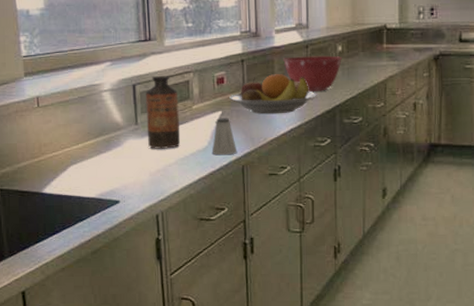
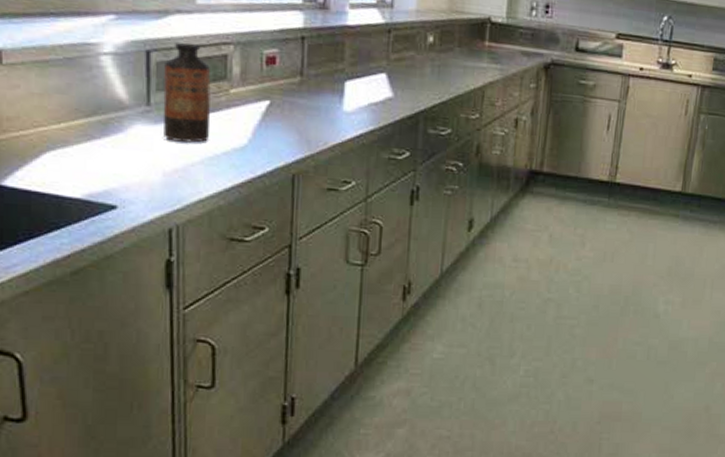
saltshaker: present [211,118,238,156] -> none [252,109,288,159]
fruit bowl: present [229,73,317,115] -> none [282,60,398,114]
mixing bowl: present [283,55,342,92] -> none [357,41,433,91]

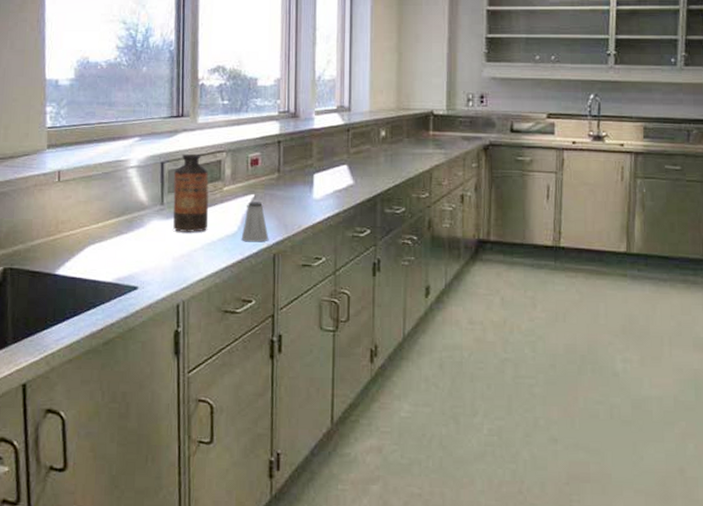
saltshaker: none [252,109,288,159] -> present [241,202,269,242]

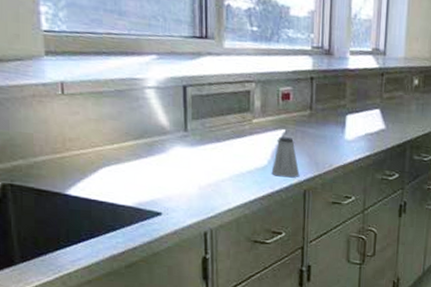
bottle: present [173,153,209,232] -> none [198,79,237,163]

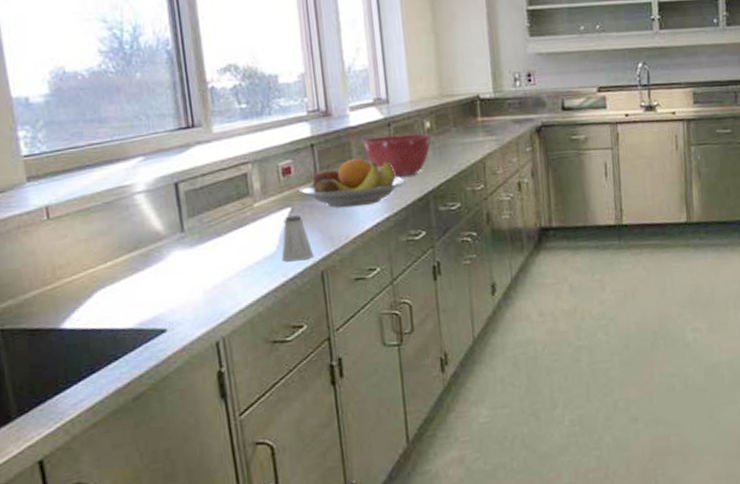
fruit bowl: none [295,97,389,142] -> present [299,158,406,208]
mixing bowl: none [356,82,418,124] -> present [362,134,432,177]

